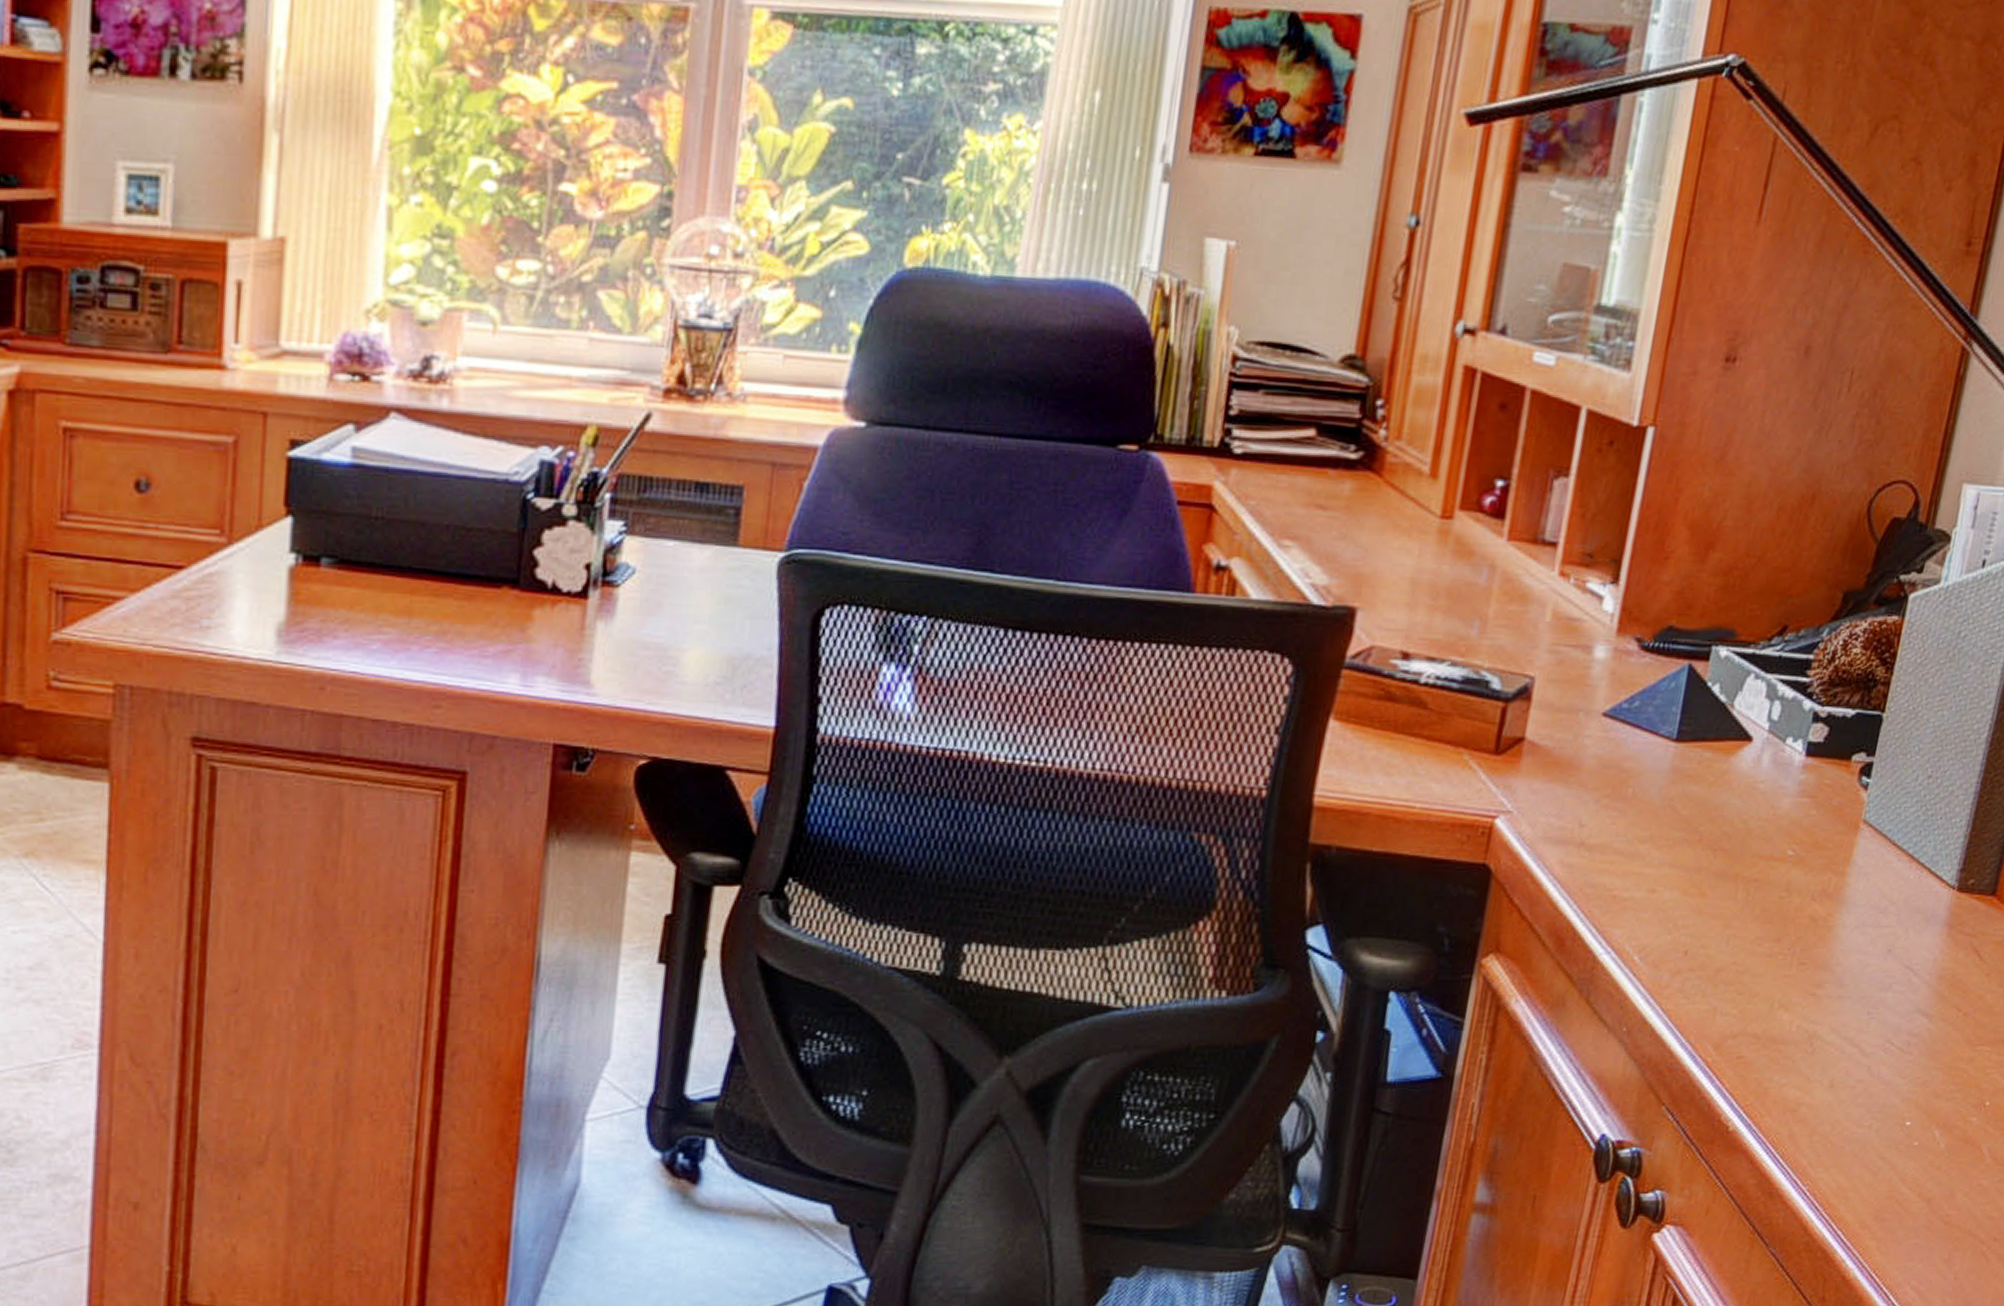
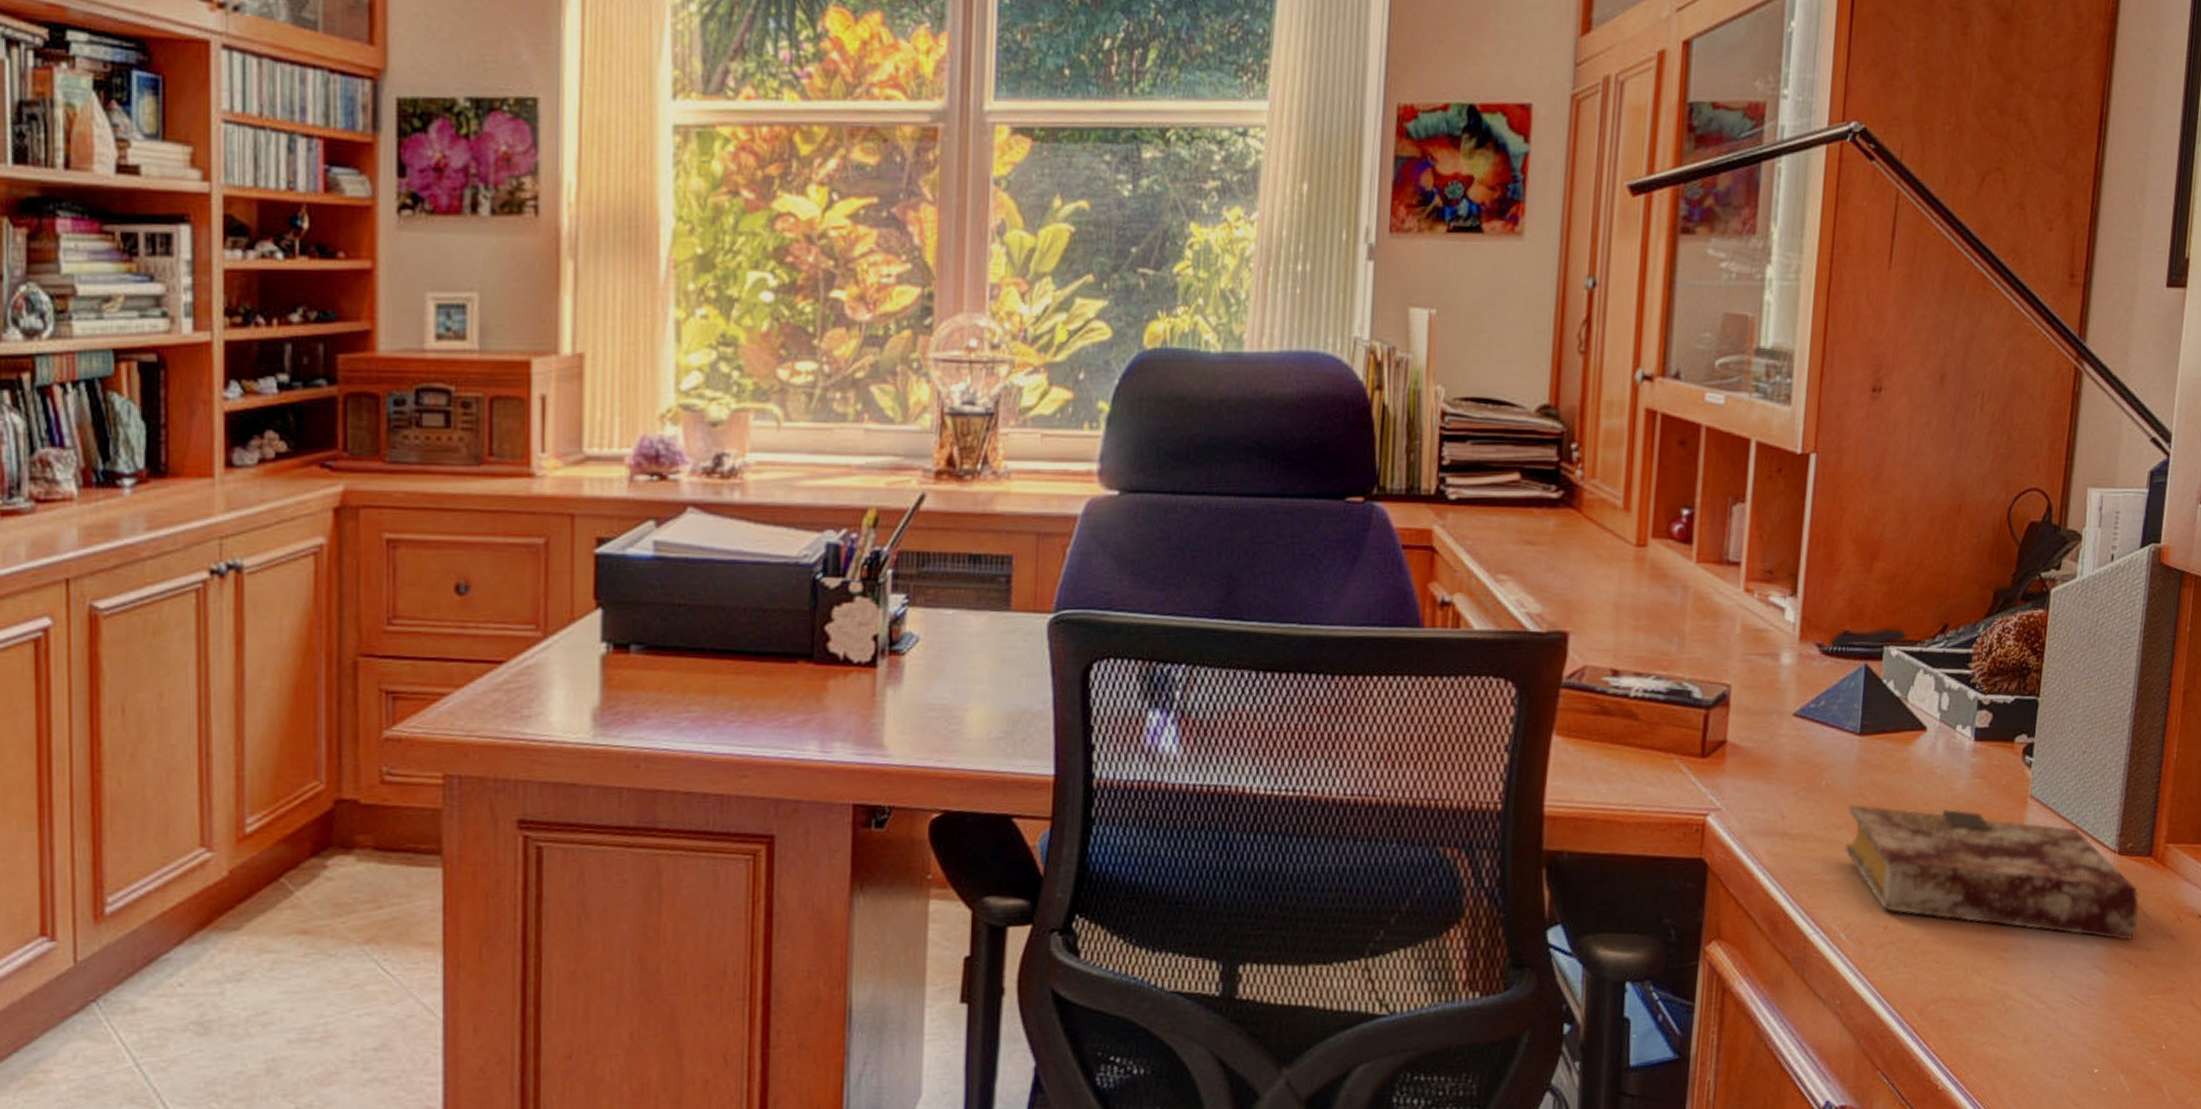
book: none [1648,815,1976,985] -> present [1845,803,2140,940]

